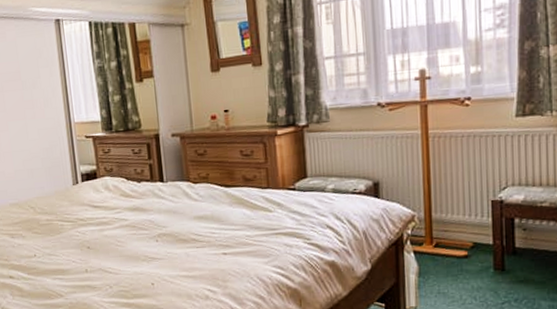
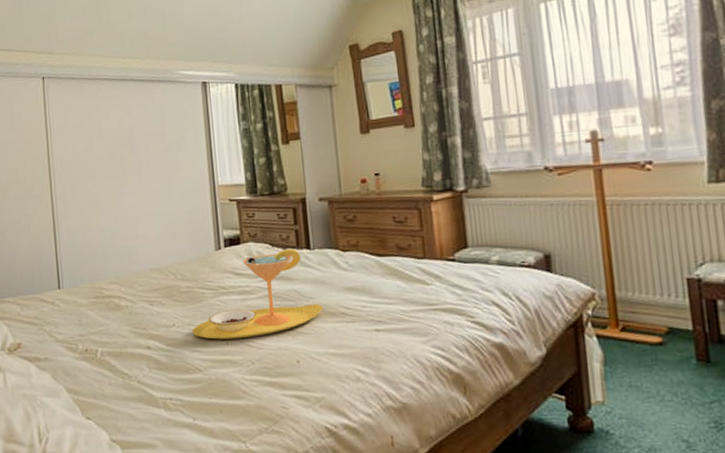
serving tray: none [52,181,177,268] -> present [192,248,324,340]

